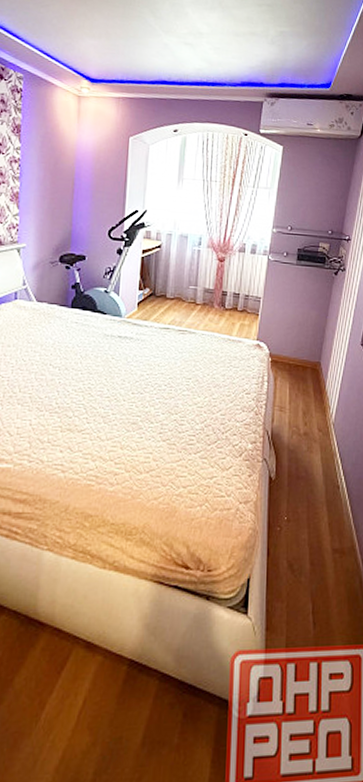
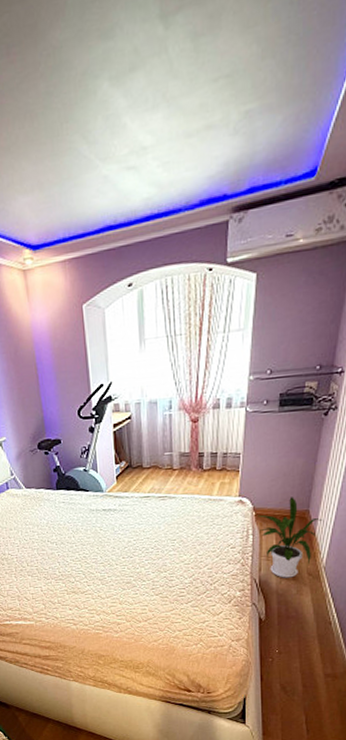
house plant: none [273,347,332,432] -> present [258,497,323,578]

